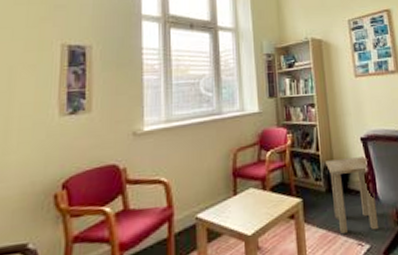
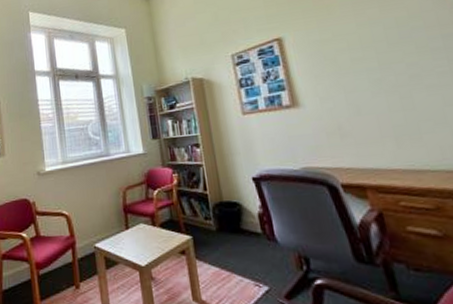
side table: present [326,156,378,234] -> none [215,197,278,273]

